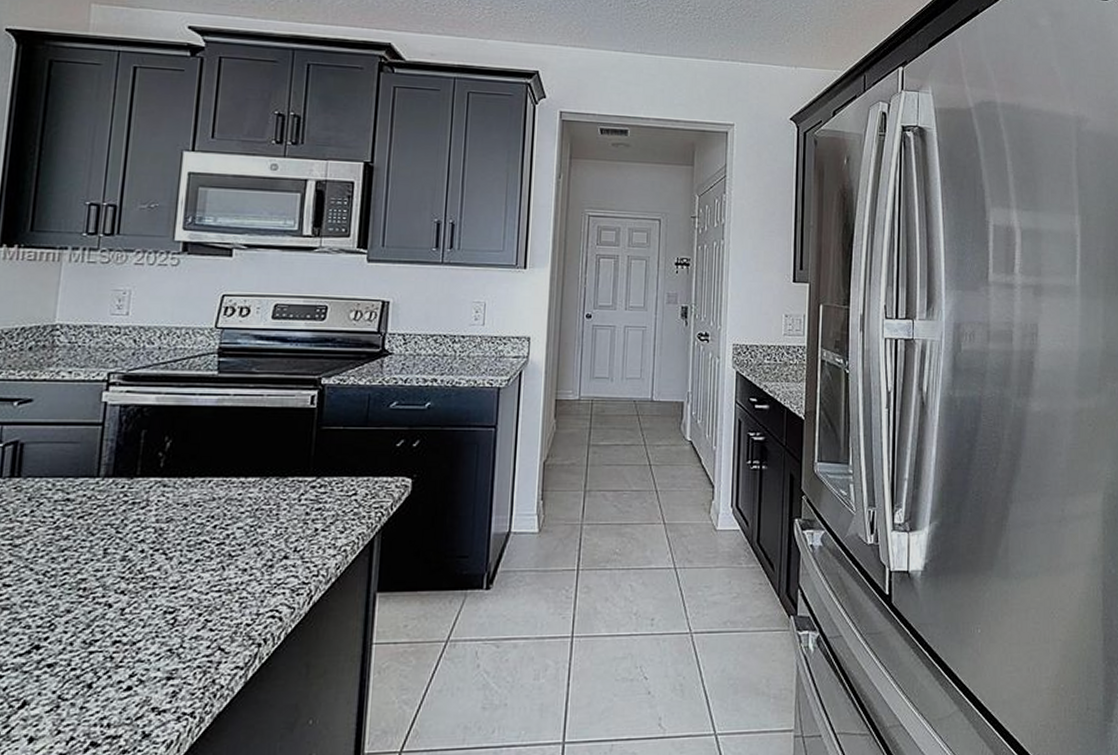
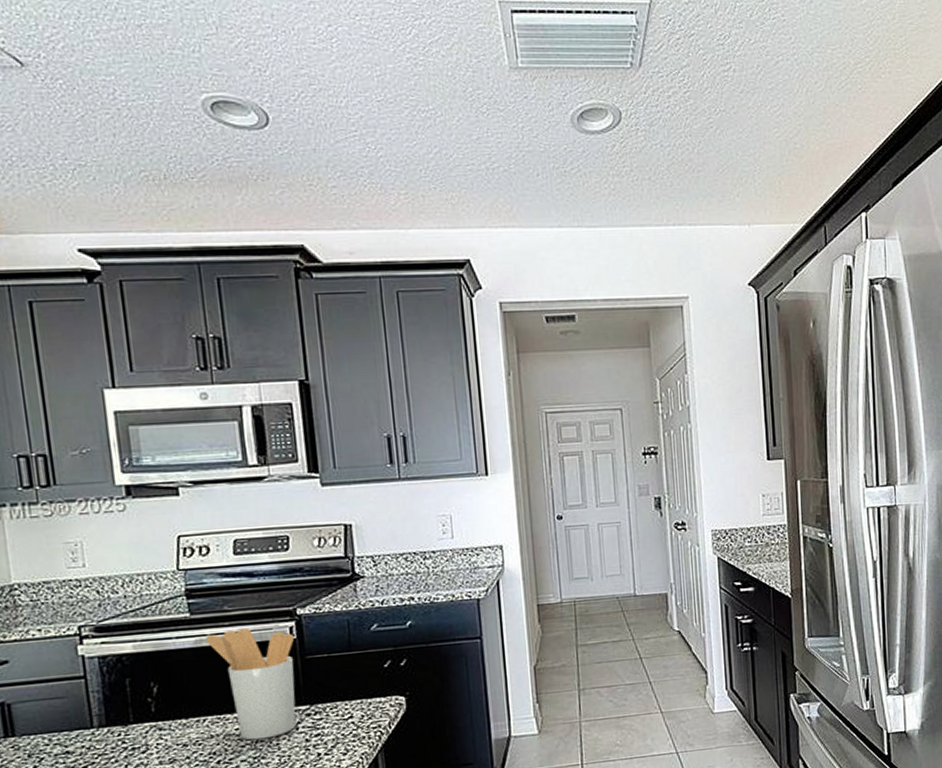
utensil holder: none [227,392,315,507] -> present [205,628,296,741]

